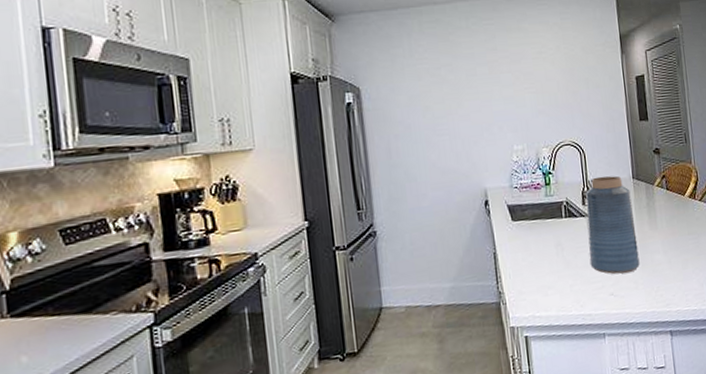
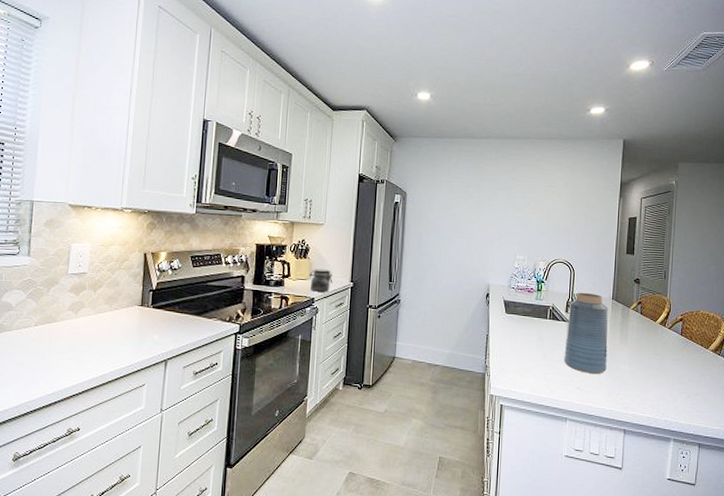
jar: none [244,210,280,244] -> present [309,269,333,292]

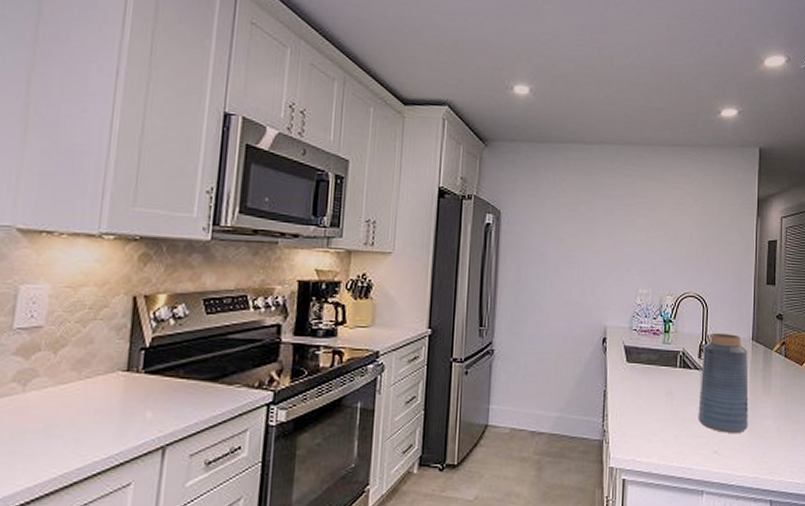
jar: present [309,269,333,292] -> none [372,312,405,343]

